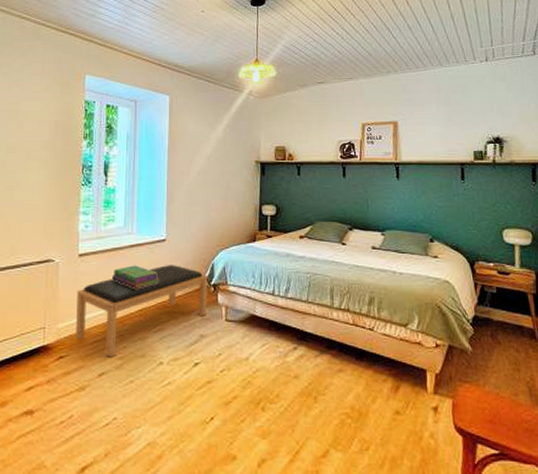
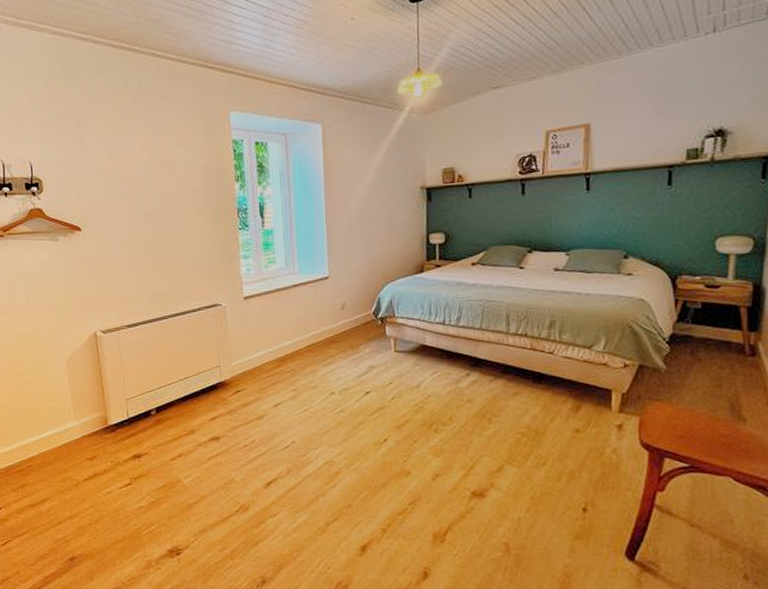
bench: present [76,265,208,358] -> none [246,301,376,390]
stack of books: present [112,265,158,289] -> none [278,304,324,326]

